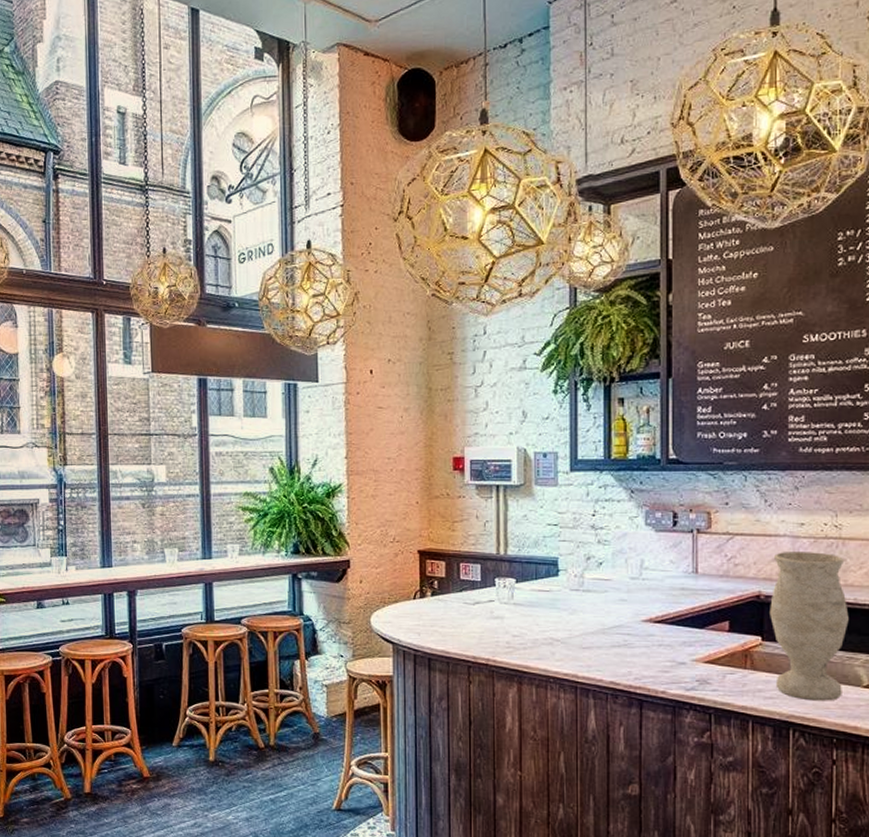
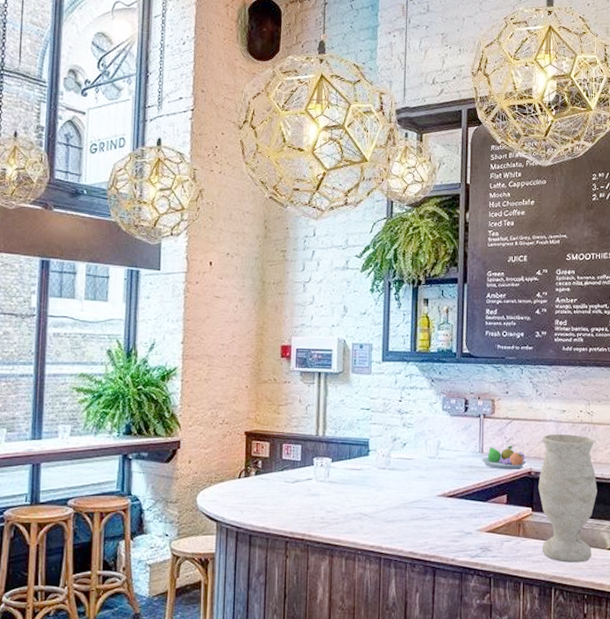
fruit bowl: none [696,565,754,592] -> present [481,446,527,469]

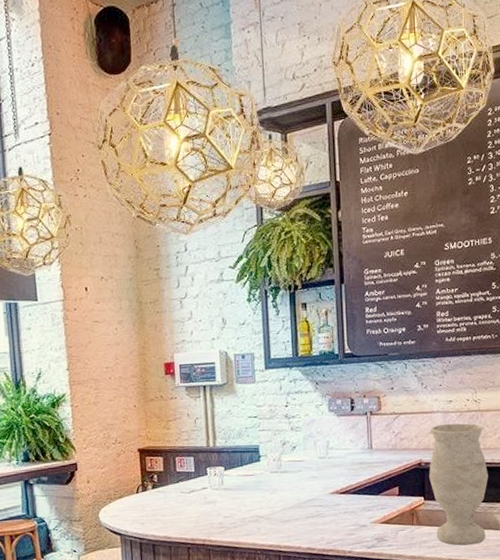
fruit bowl: present [481,446,527,469] -> none [371,440,416,463]

